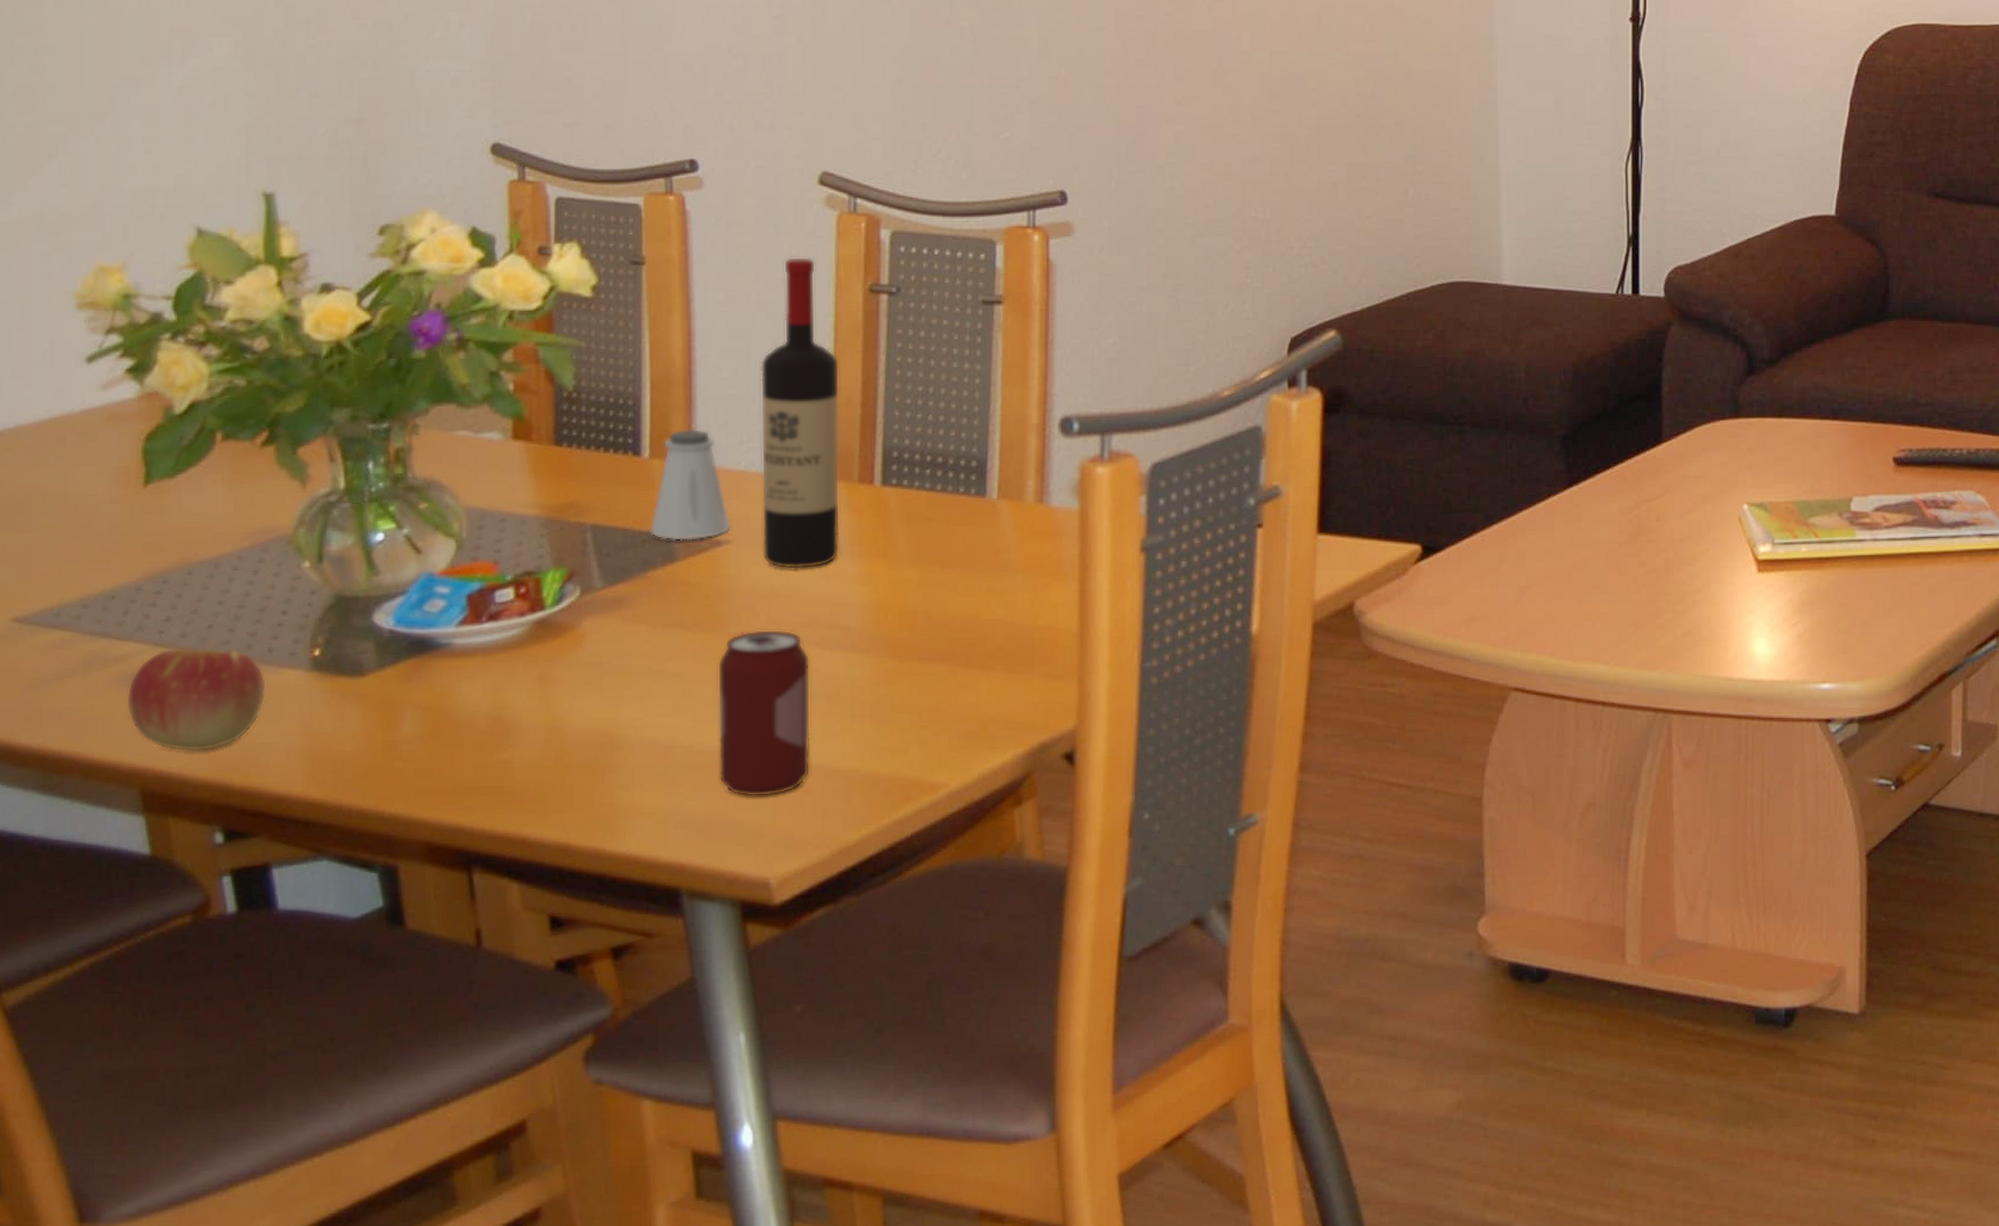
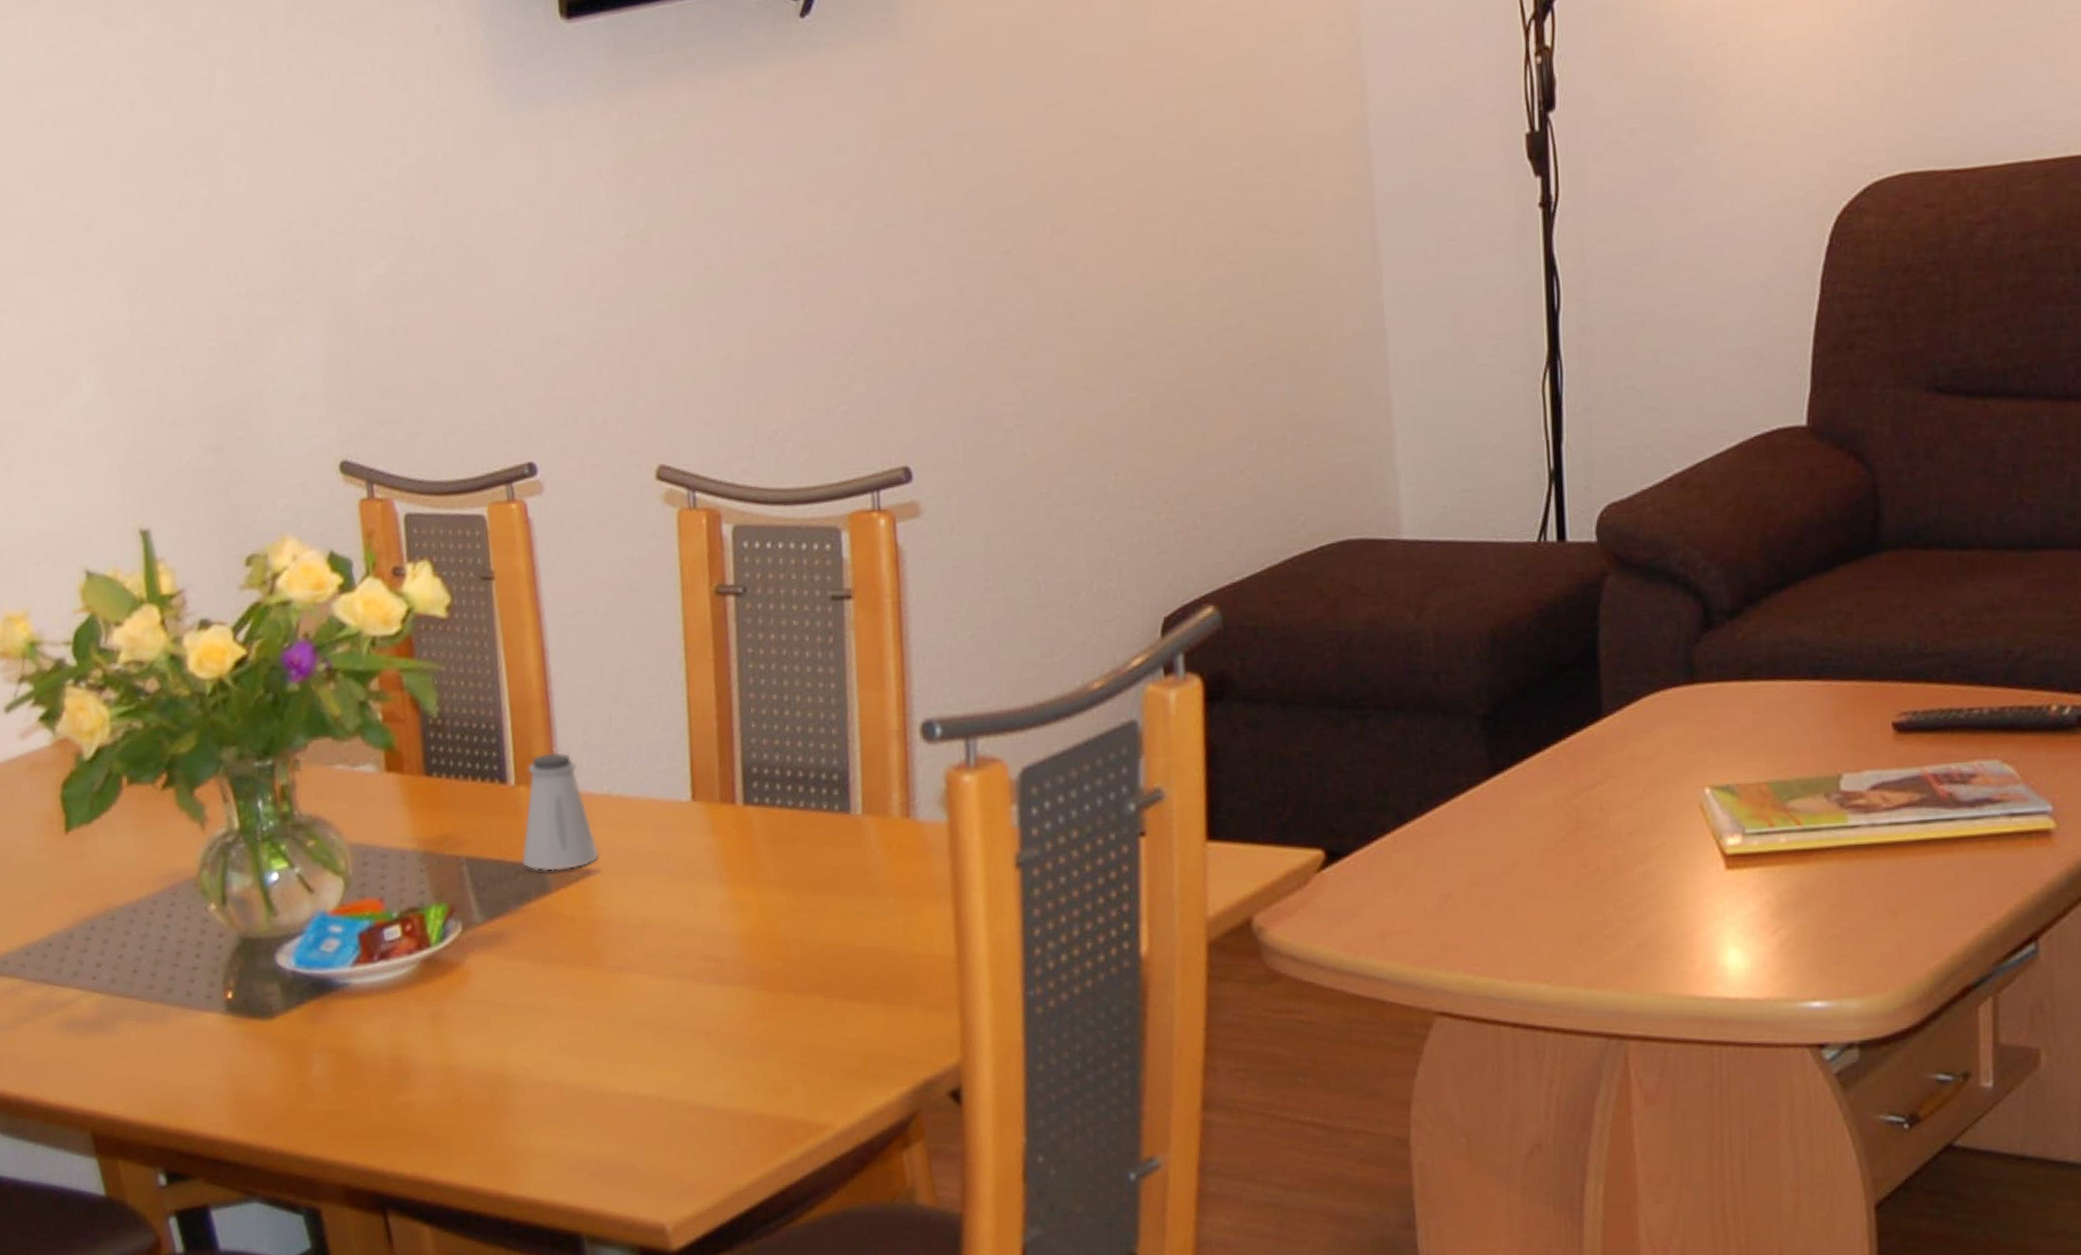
apple: present [127,648,266,752] -> none [71,993,190,1096]
beverage can: present [717,629,811,798] -> none [597,962,697,1140]
wine bottle: present [760,256,840,569] -> none [614,560,707,898]

